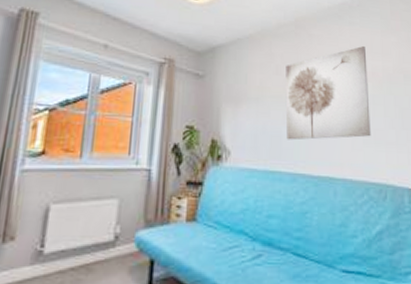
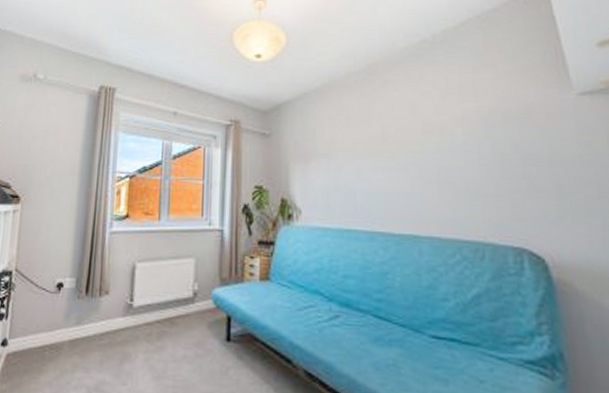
wall art: present [285,45,371,140] -> none [358,86,463,197]

